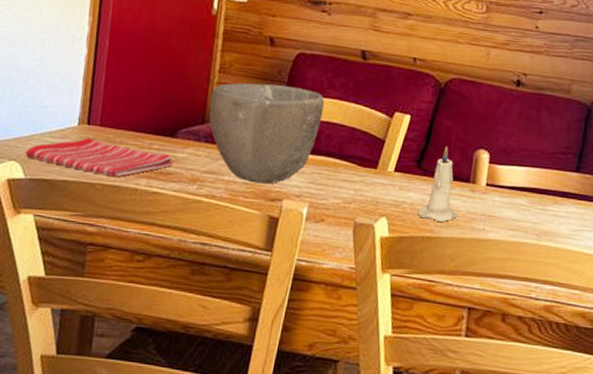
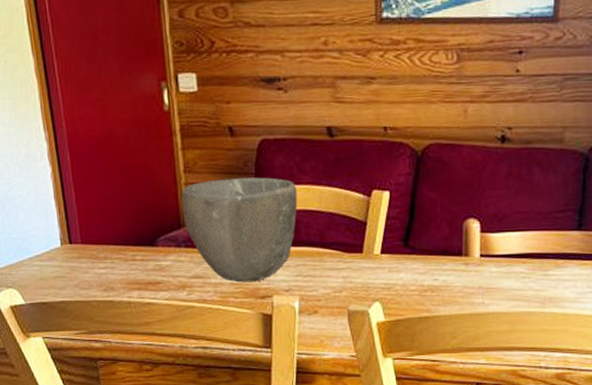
dish towel: present [25,137,174,177] -> none [19,256,160,292]
candle: present [417,145,457,223] -> none [411,219,453,301]

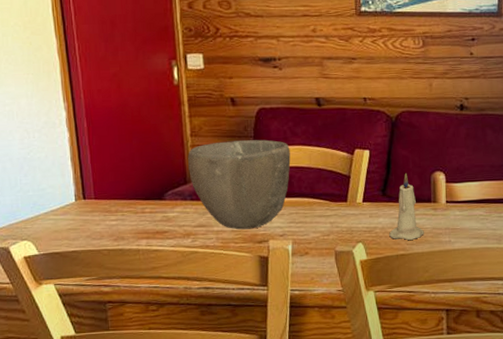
candle: none [411,219,453,301] -> present [389,172,424,241]

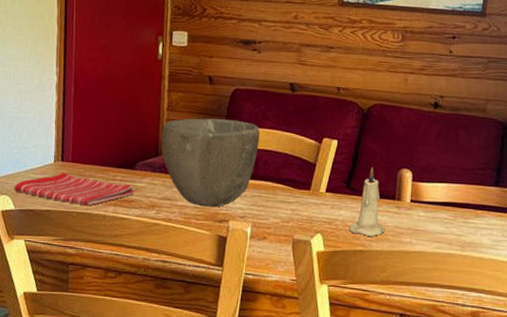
dish towel: none [34,210,167,242] -> present [14,172,135,205]

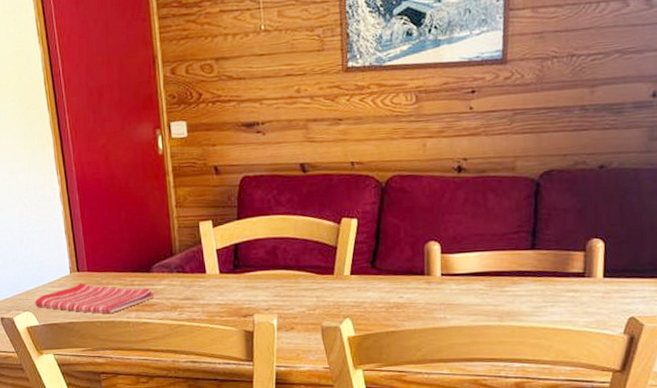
bowl: present [161,118,260,208] -> none [173,209,275,303]
candle: present [349,166,385,237] -> none [379,242,417,317]

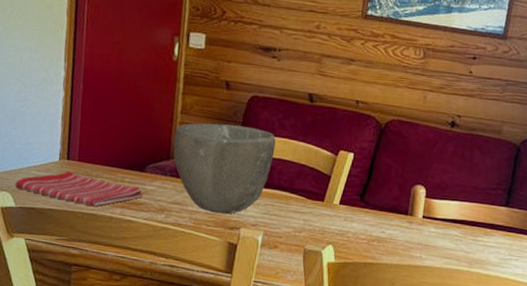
bowl: none [173,209,275,303] -> present [173,123,276,215]

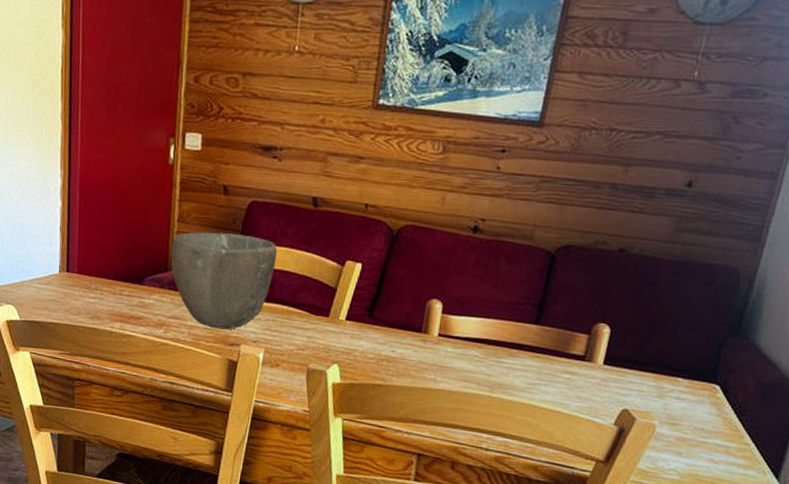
dish towel: present [15,171,144,206] -> none [18,283,142,320]

